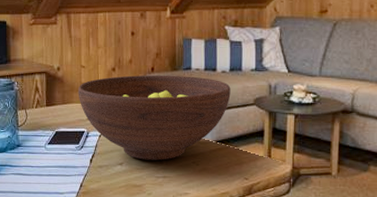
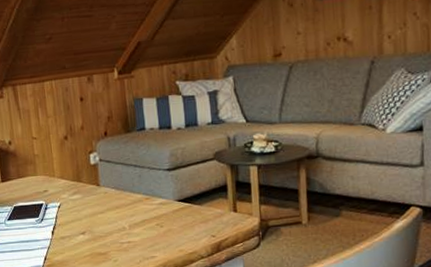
fruit bowl: present [78,75,231,160] -> none [31,136,189,227]

